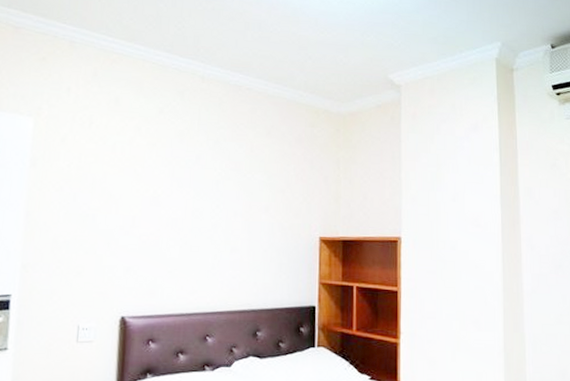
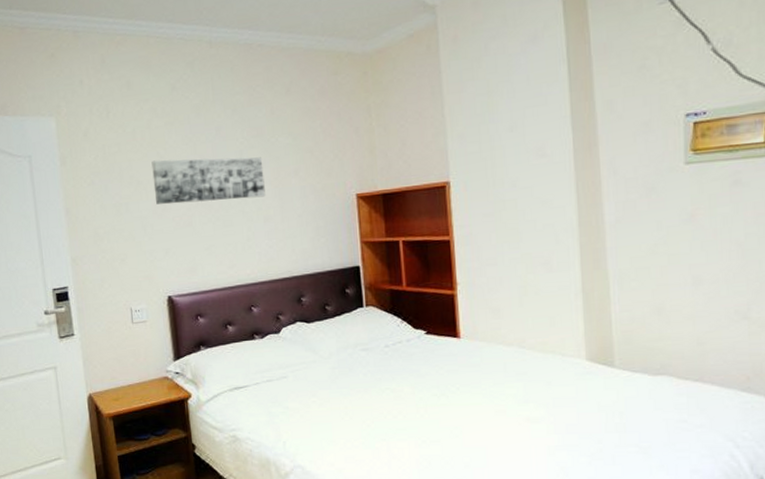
wall art: none [125,177,237,228] -> present [151,157,266,205]

